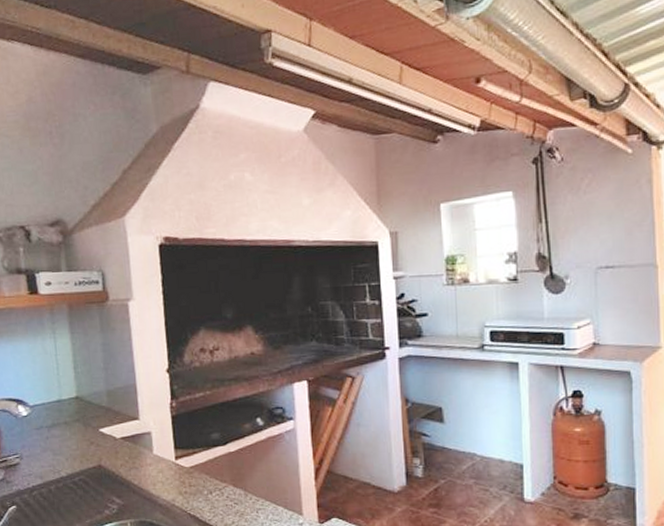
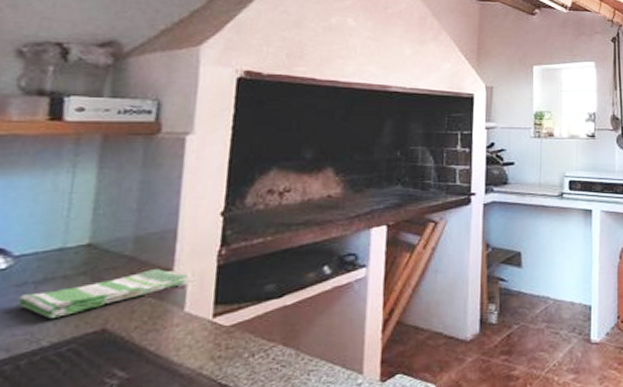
dish towel: none [40,418,151,455] -> present [18,269,188,318]

